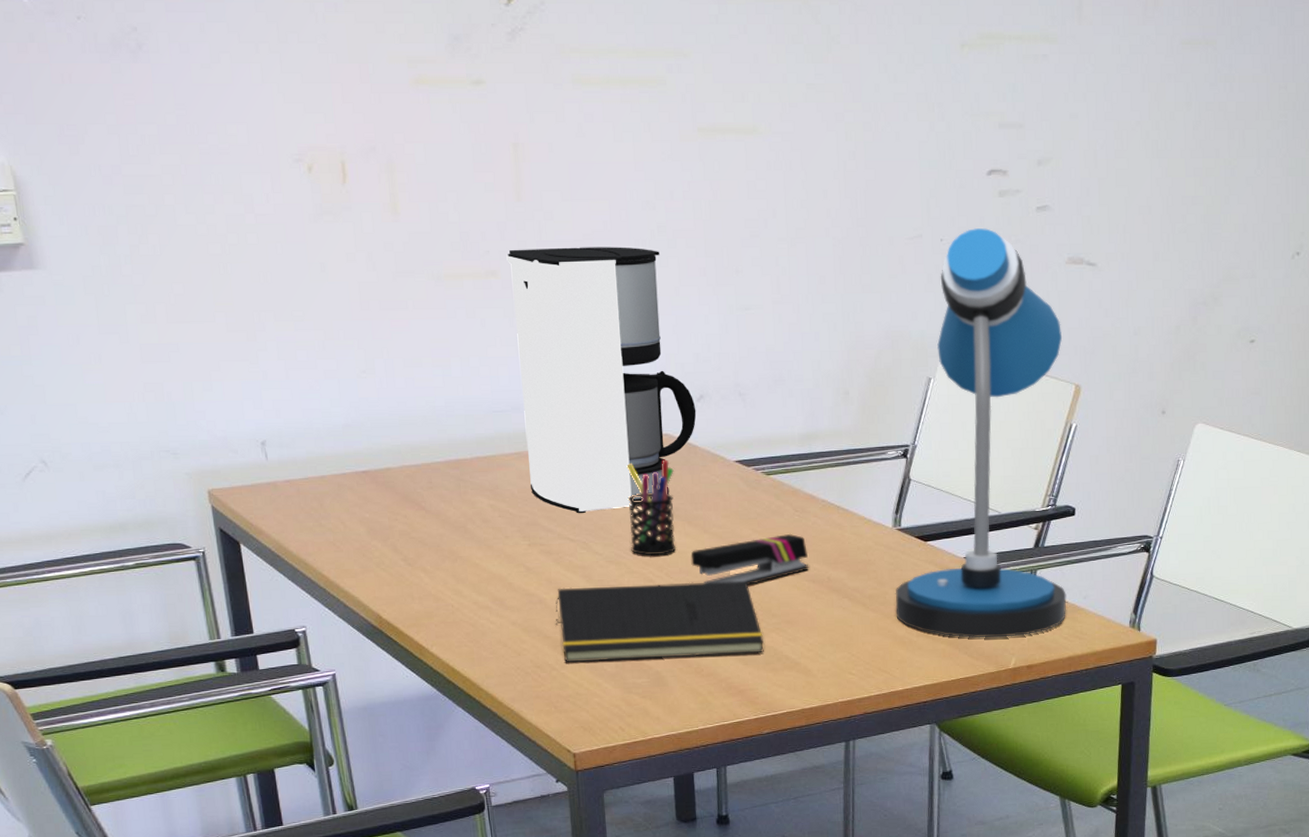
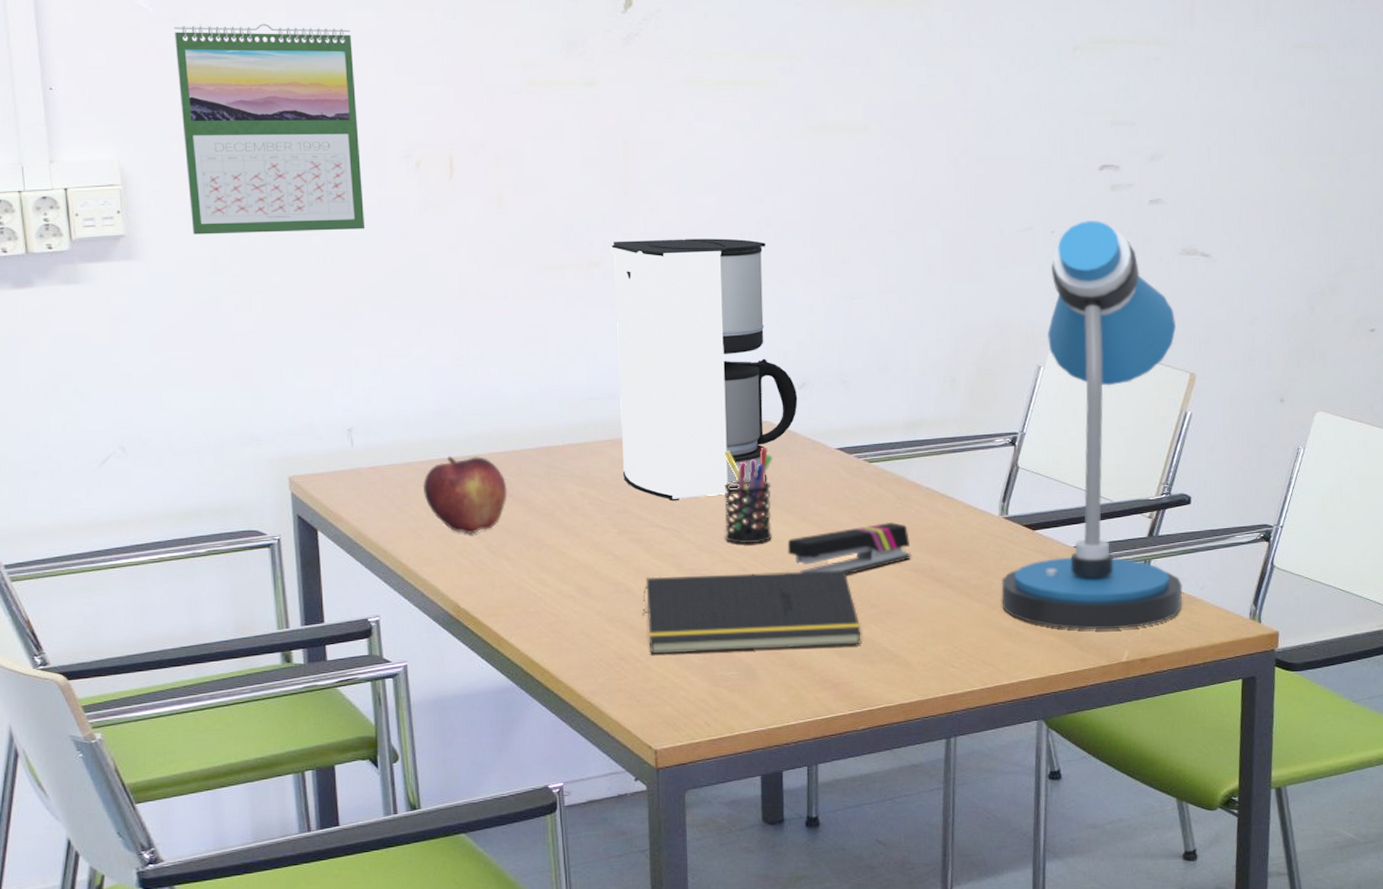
calendar: none [51,16,263,243] -> present [174,23,365,235]
fruit: none [337,469,420,547] -> present [422,456,507,534]

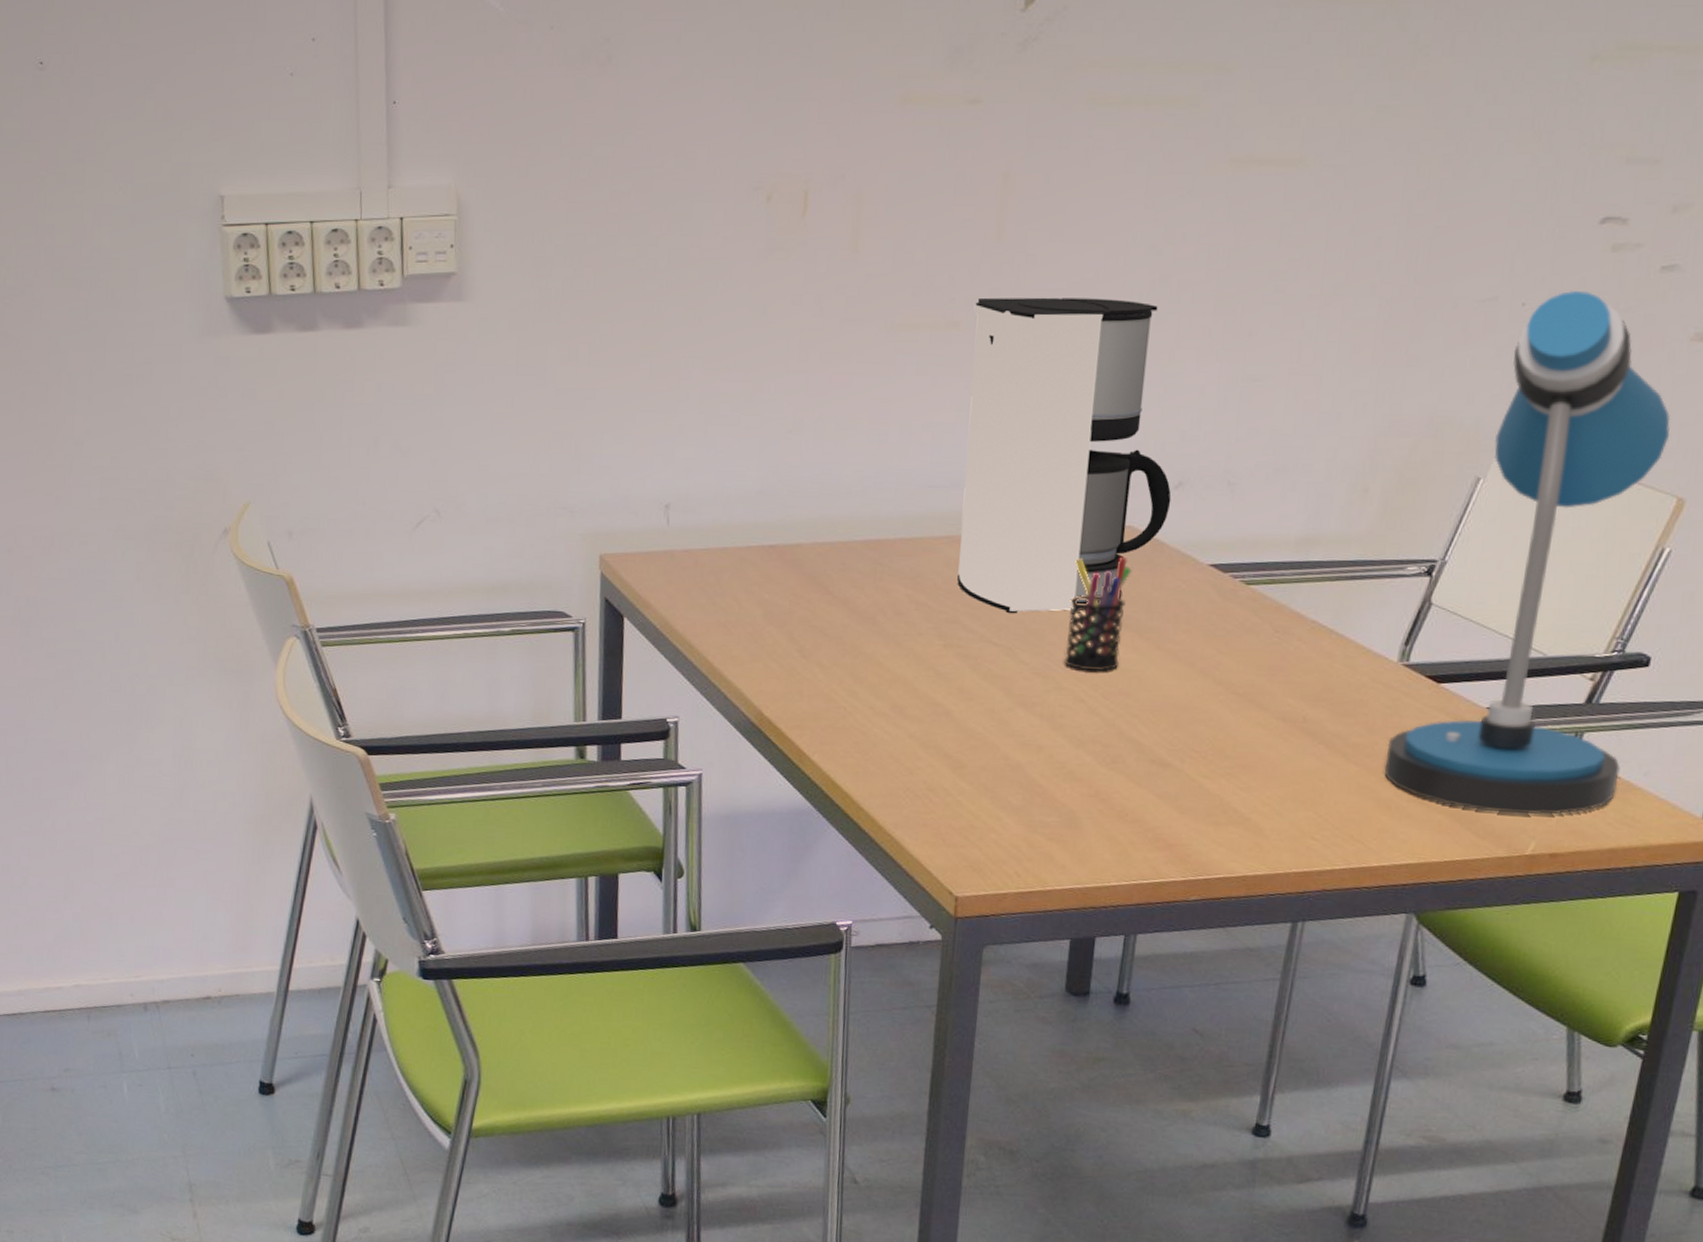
calendar: present [174,23,365,235] -> none [523,26,711,275]
fruit: present [422,456,507,534] -> none [737,543,828,634]
notepad: present [642,571,861,654] -> none [959,699,1209,801]
stapler: present [787,521,911,575] -> none [1134,658,1283,718]

